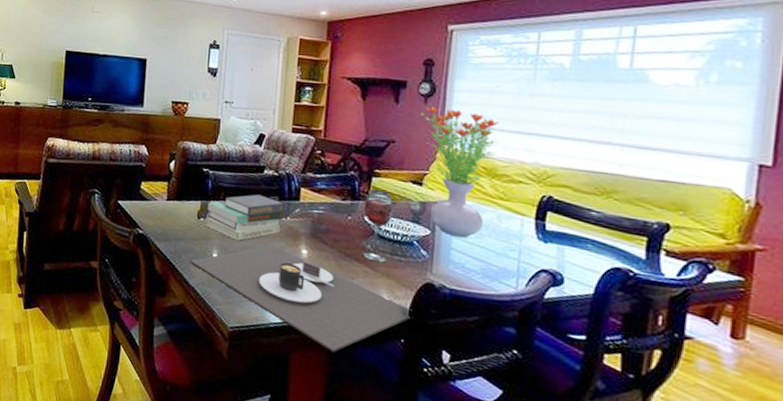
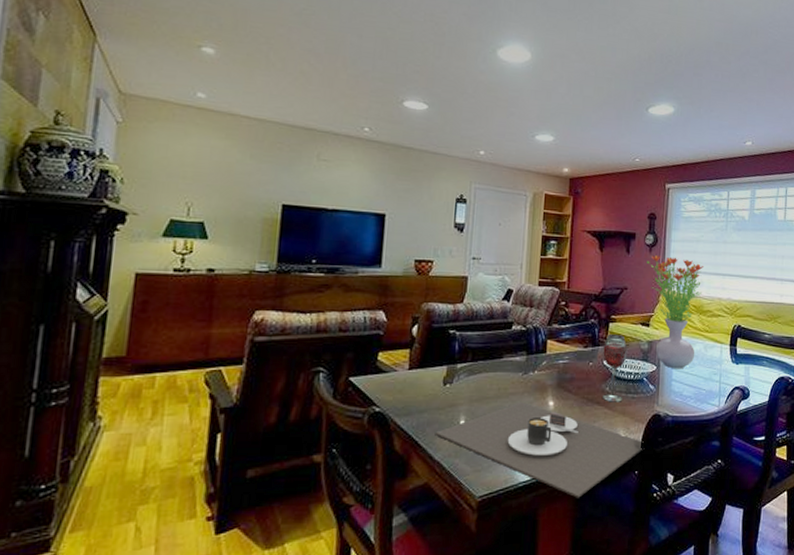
books: present [206,194,285,241] -> none [452,352,532,402]

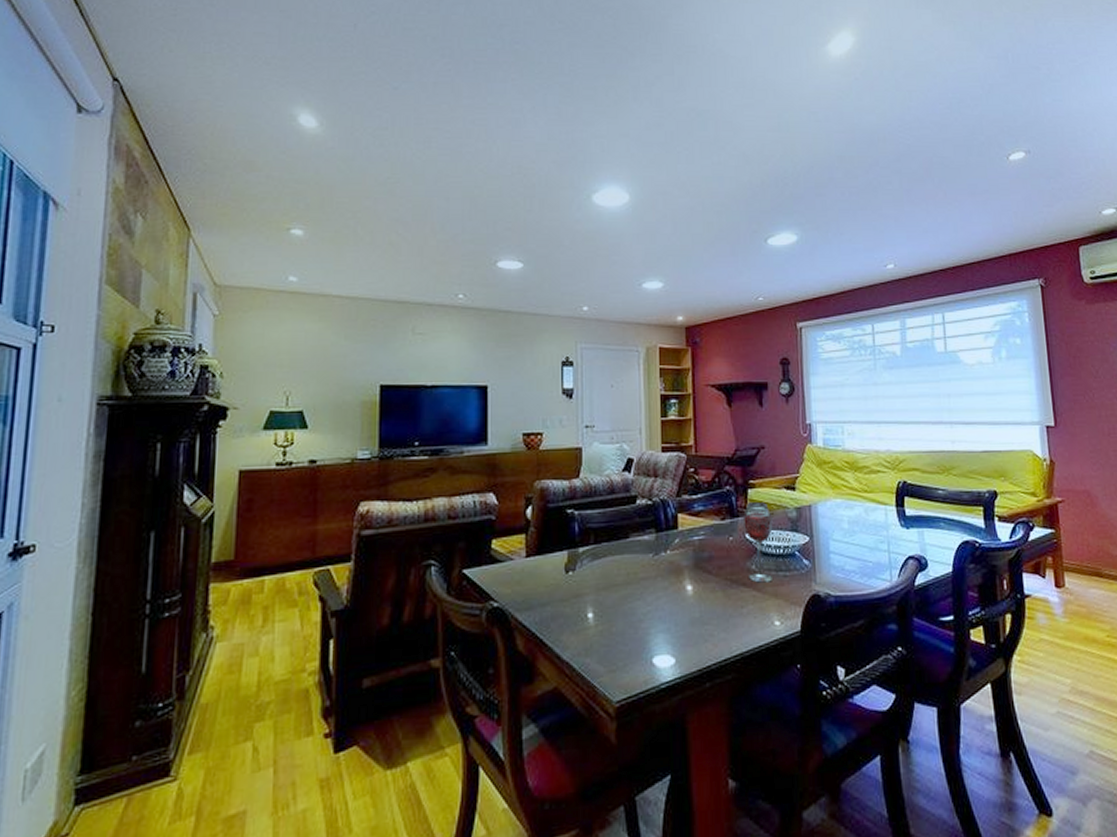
place setting: present [435,402,645,498] -> none [560,588,806,700]
flower arrangement: present [646,254,705,369] -> none [784,405,855,539]

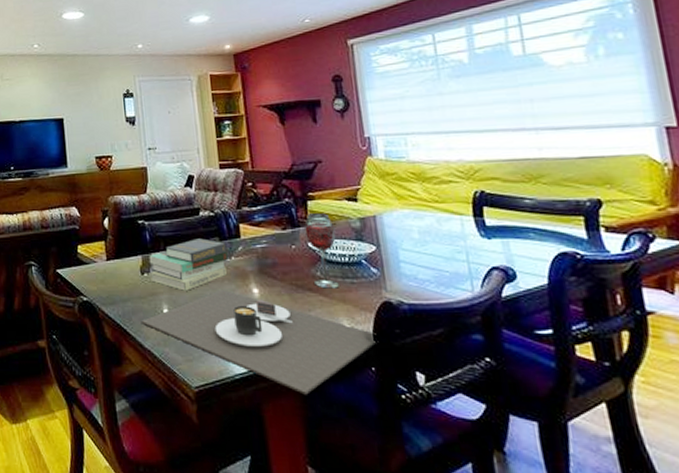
place setting: none [560,588,806,700] -> present [141,290,379,395]
books: none [576,530,663,591] -> present [149,238,228,291]

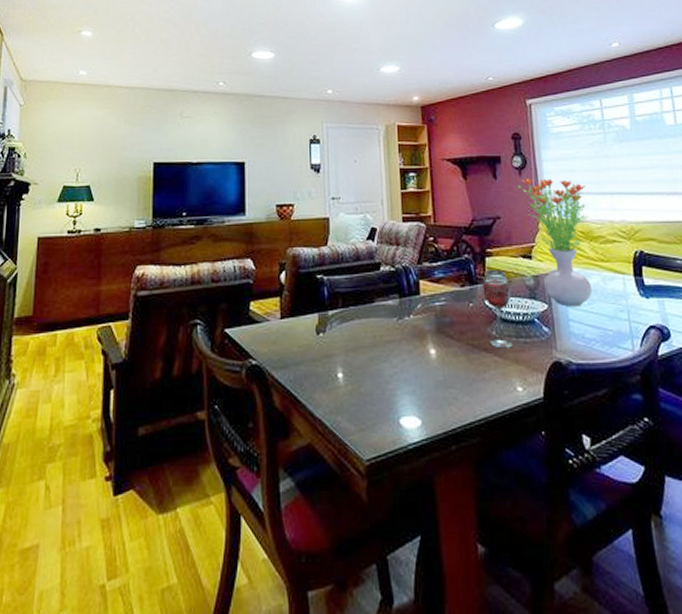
place setting: present [141,290,379,395] -> none [313,351,549,464]
books: present [149,238,228,291] -> none [326,295,407,352]
flower arrangement: none [340,119,426,249] -> present [517,177,593,307]

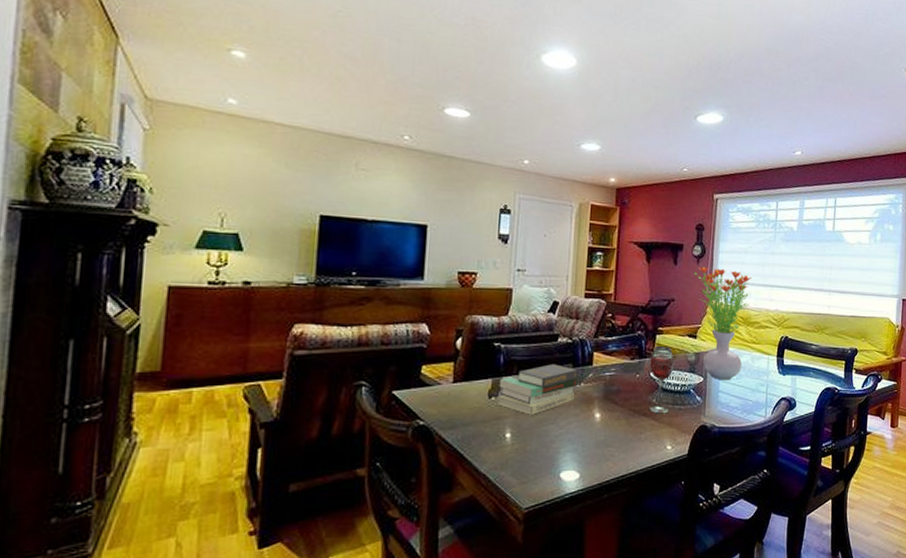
books: none [326,295,407,352] -> present [498,364,579,415]

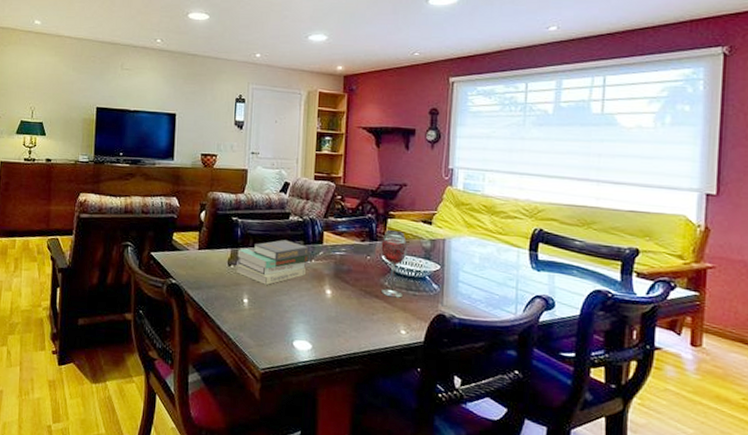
flower arrangement: present [694,266,752,381] -> none [428,151,497,271]

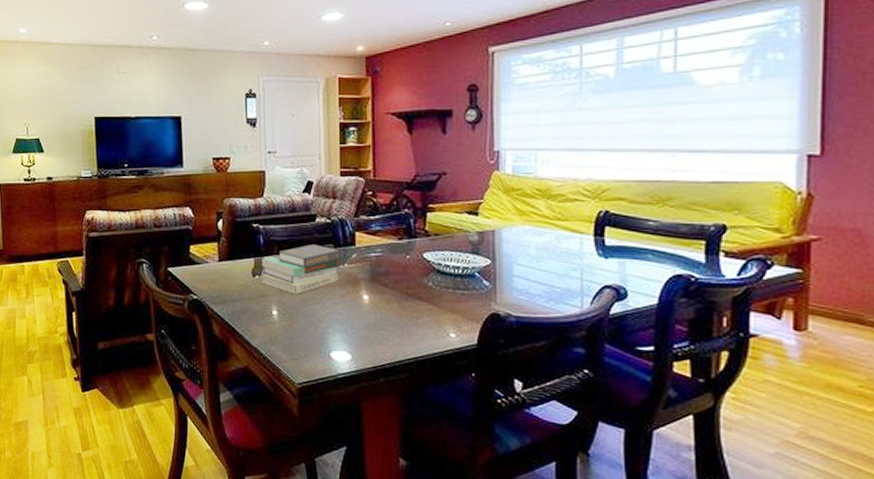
wineglass: present [381,229,408,298] -> none [422,224,452,299]

